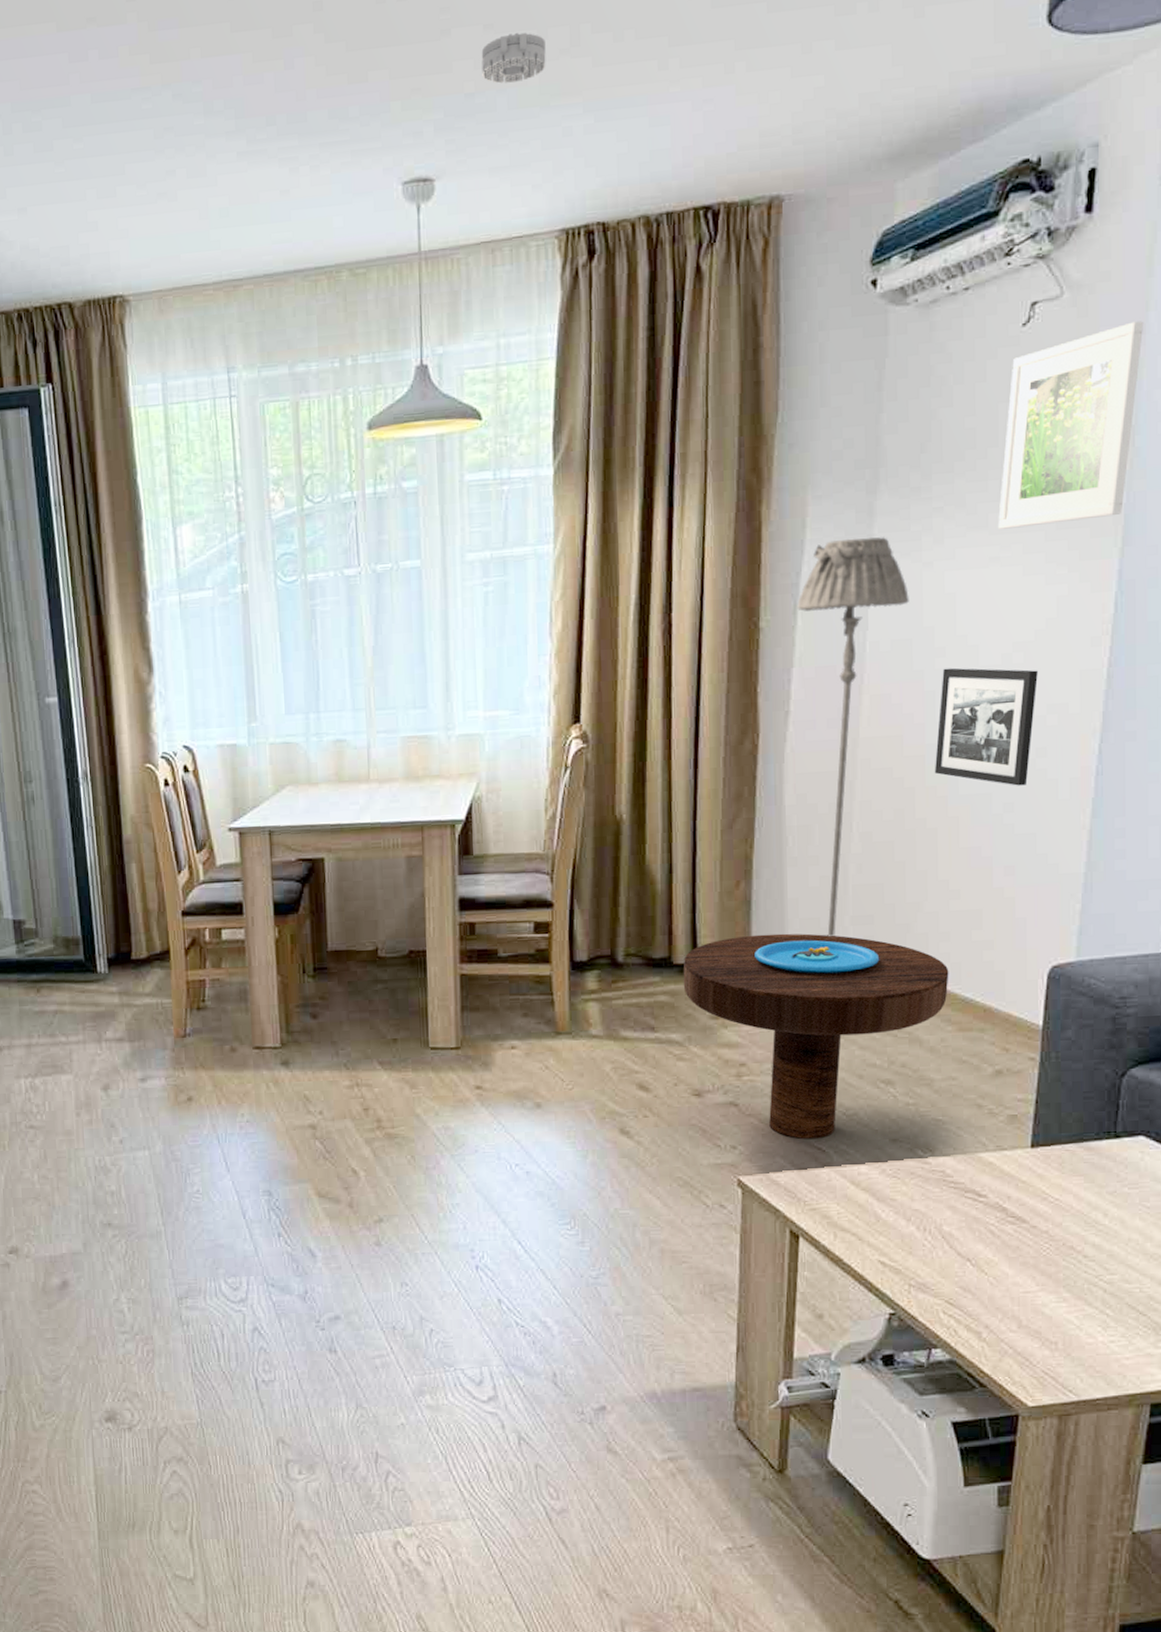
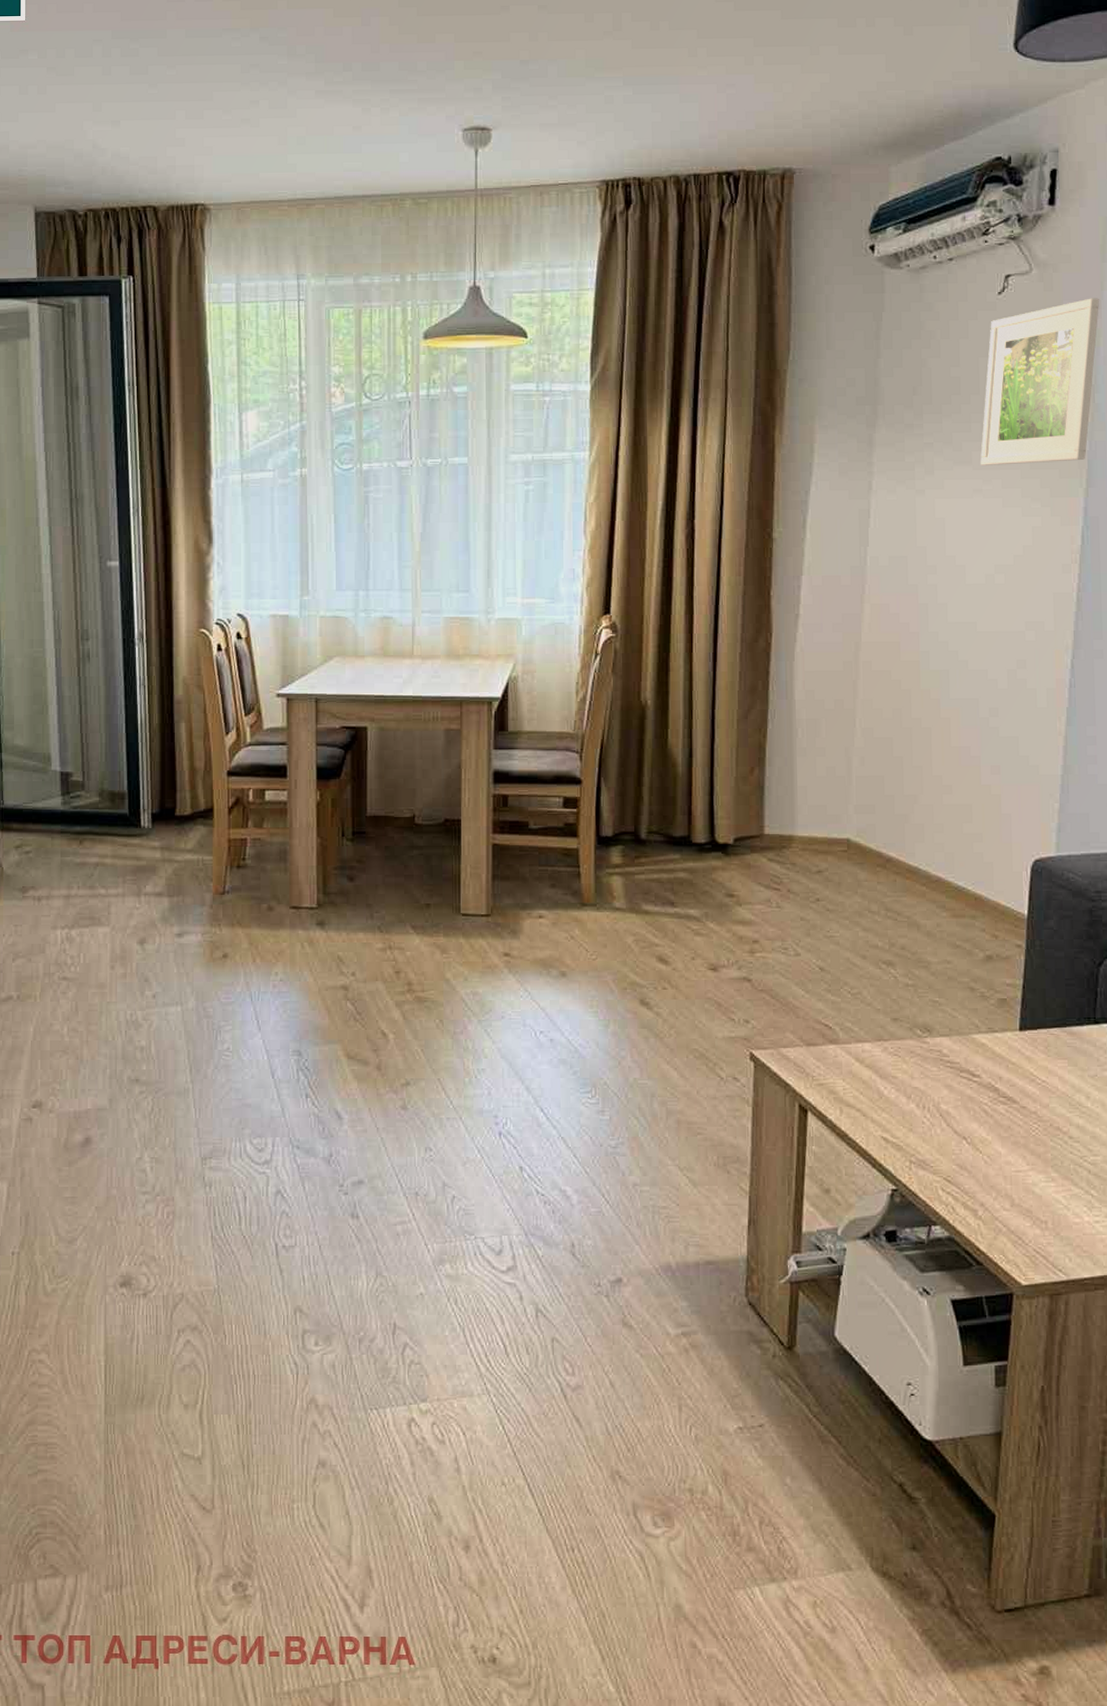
smoke detector: present [481,32,546,84] -> none [536,15,592,55]
side table: present [683,933,949,1140] -> none [701,818,943,1016]
floor lamp: present [797,537,909,936] -> none [806,464,904,823]
picture frame: present [934,667,1038,786] -> none [927,584,1017,693]

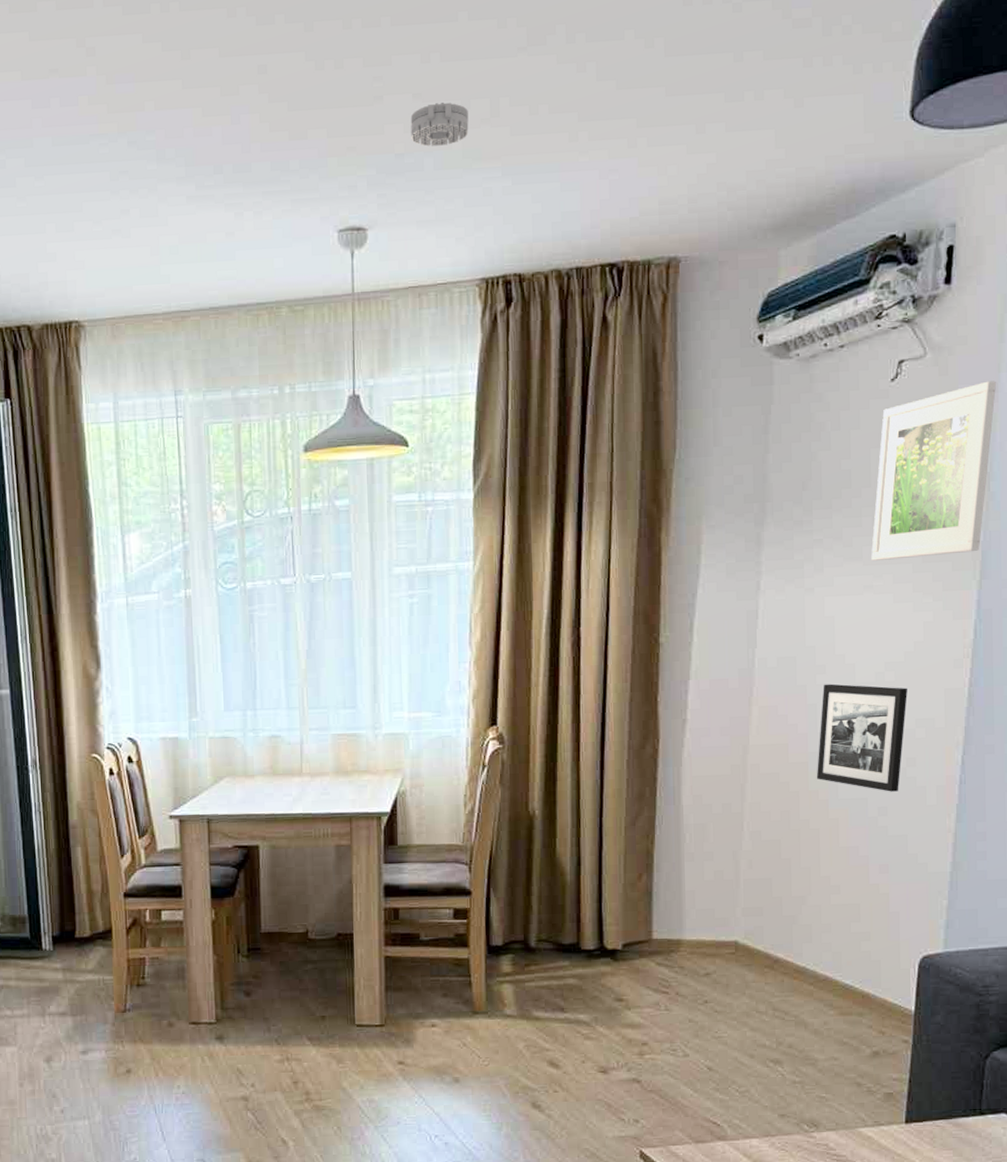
smoke detector: none [536,15,592,55] -> present [410,102,469,147]
picture frame: none [927,584,1017,693] -> present [816,684,907,792]

